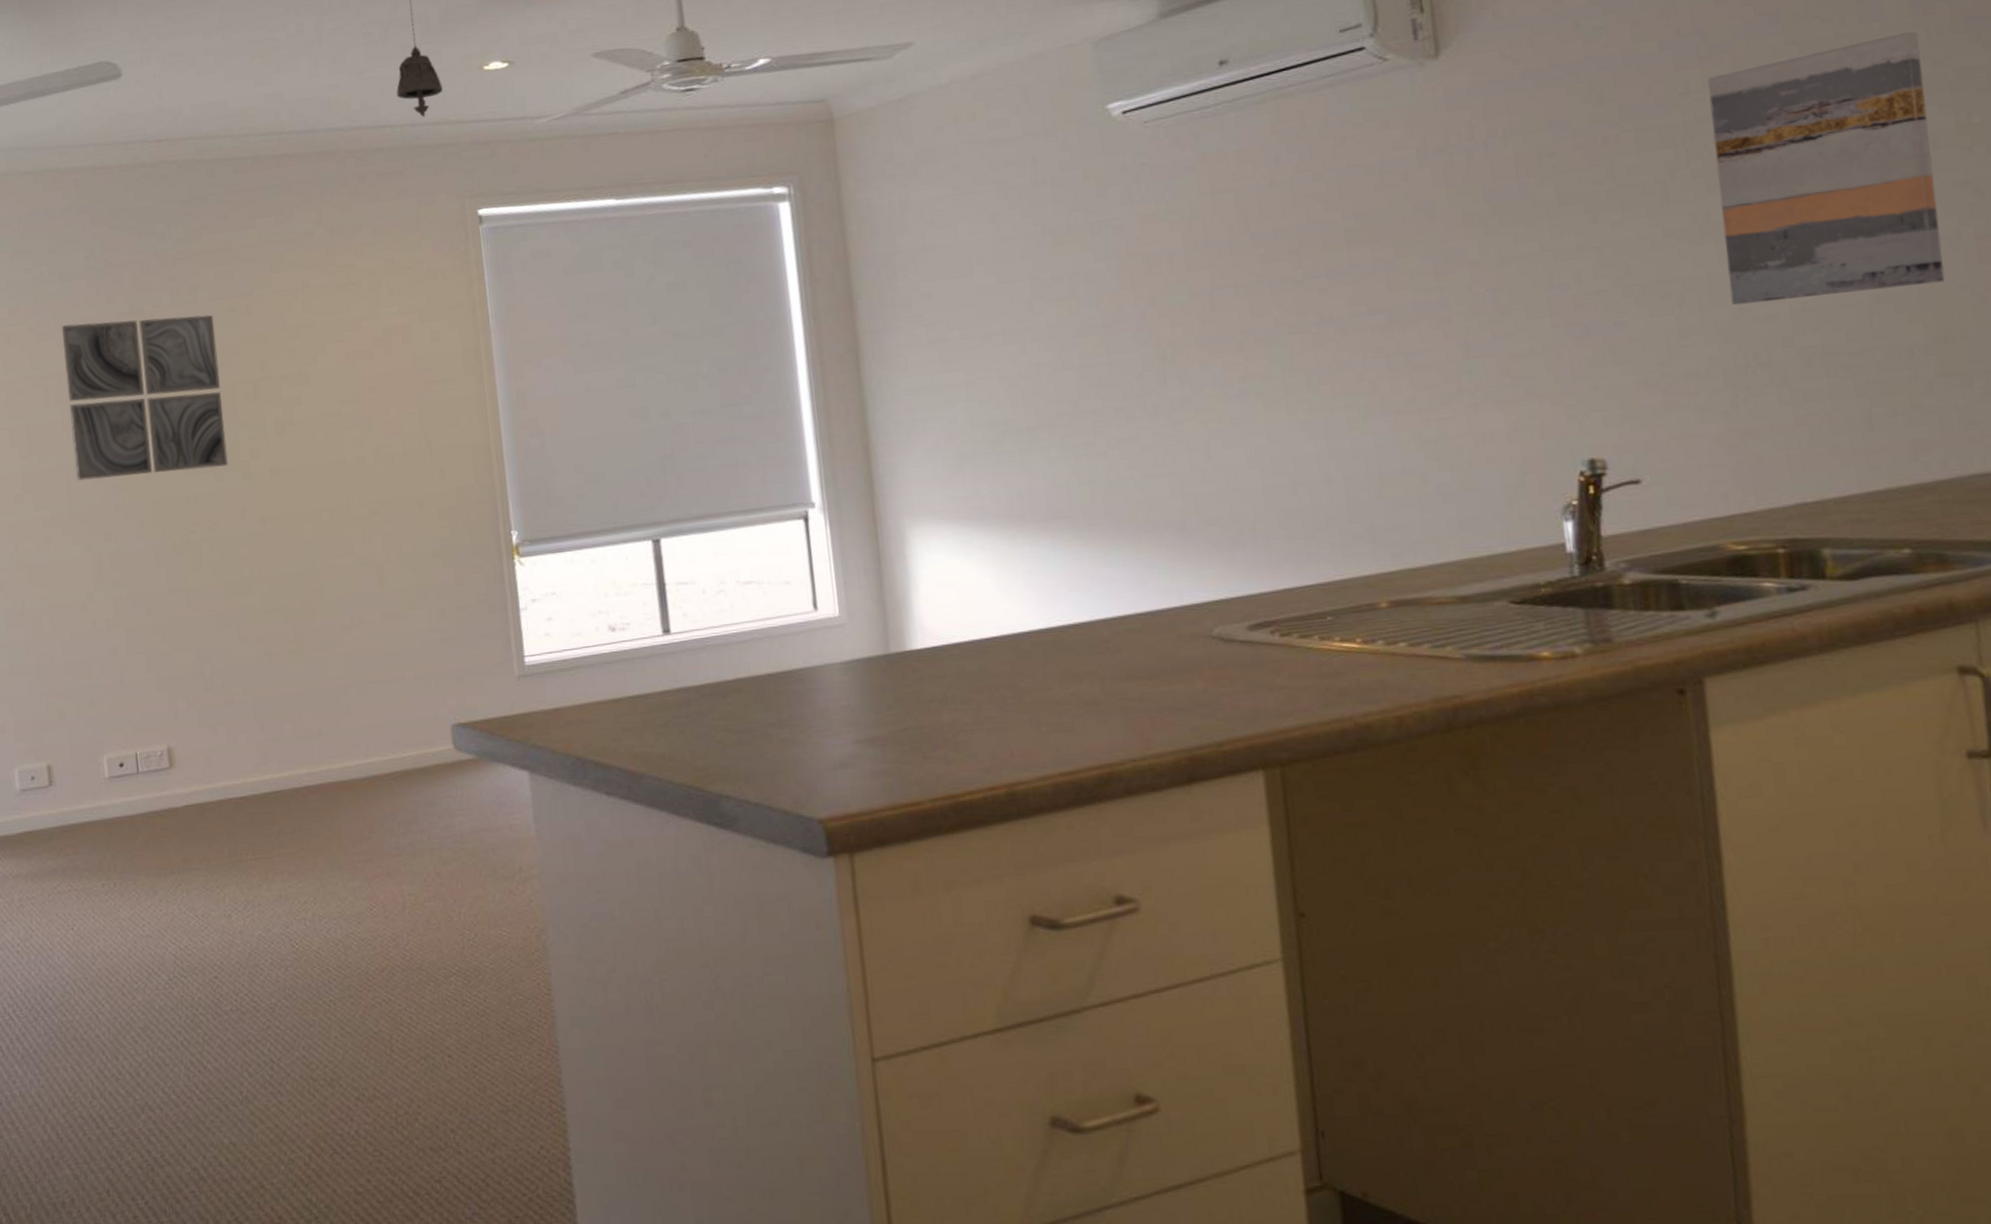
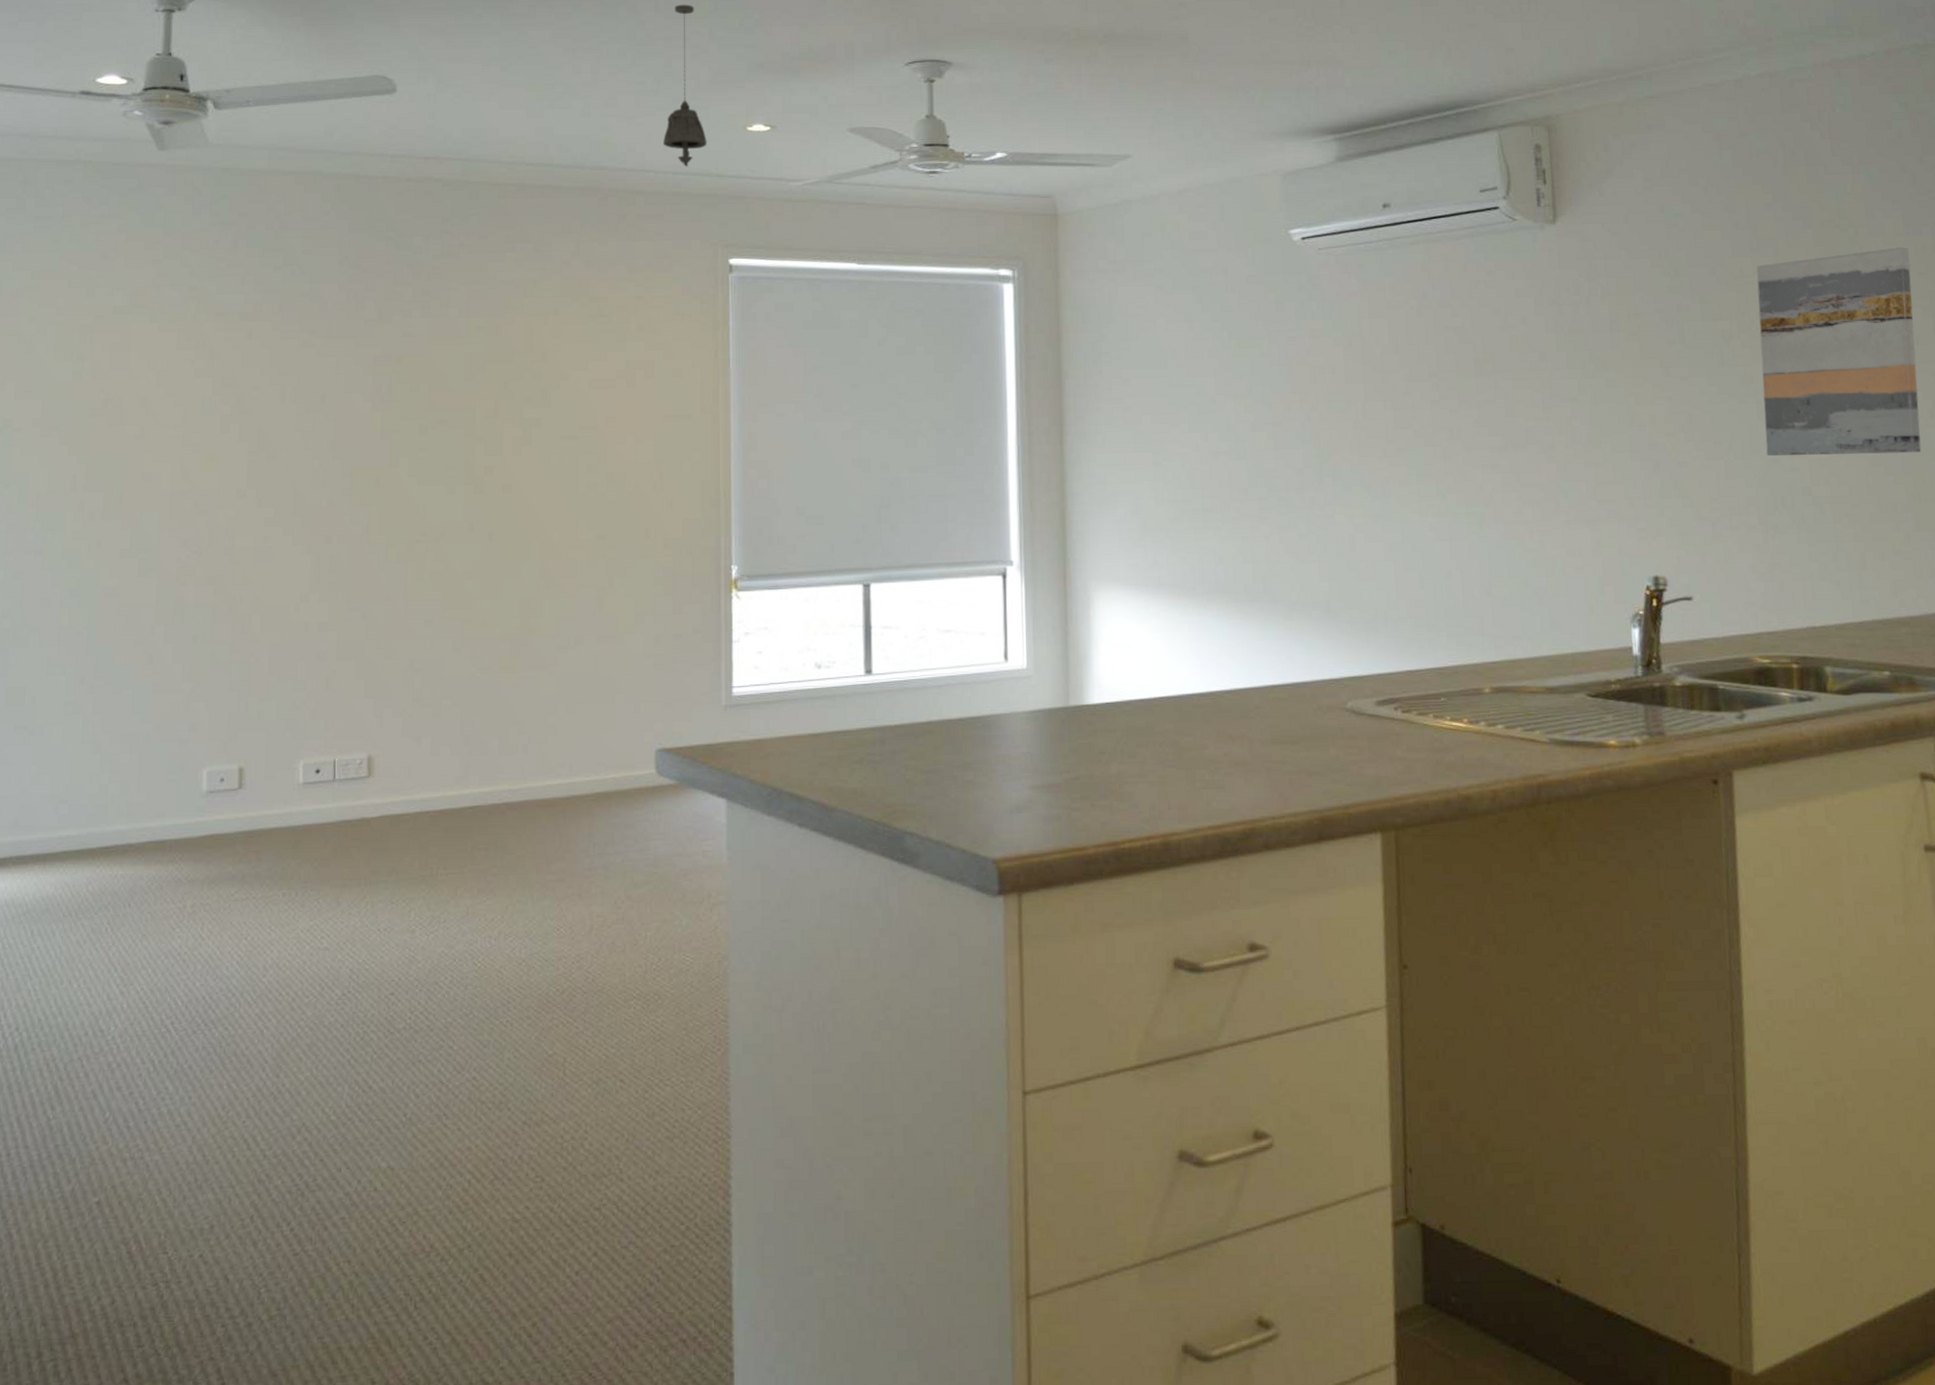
wall art: present [61,315,228,481] -> none [304,325,463,482]

